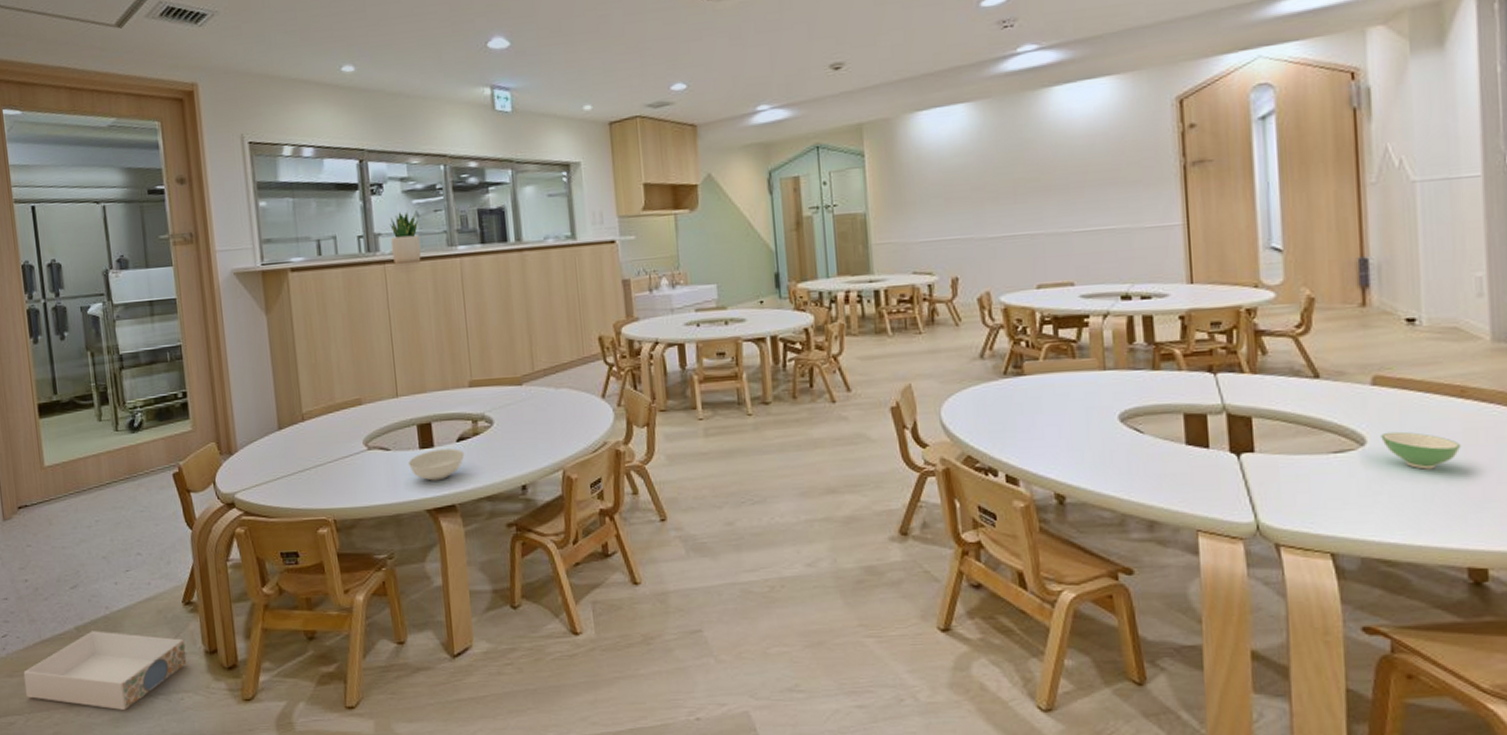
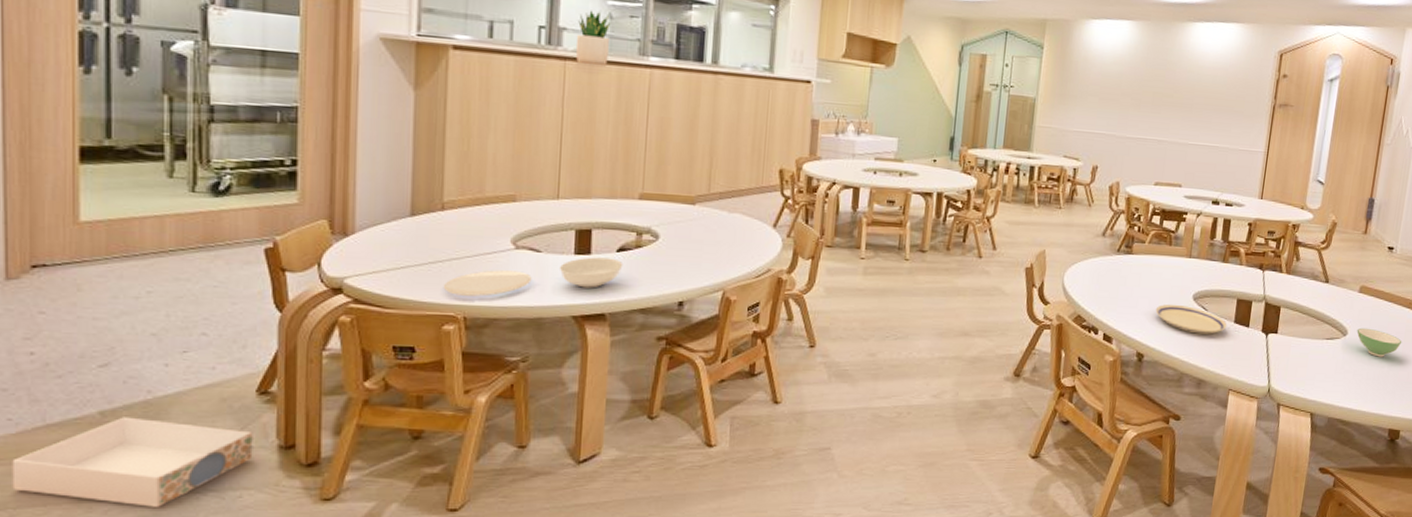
plate: none [313,471,386,500] -> present [443,270,532,297]
plate: none [1069,429,1176,464] -> present [1155,304,1227,335]

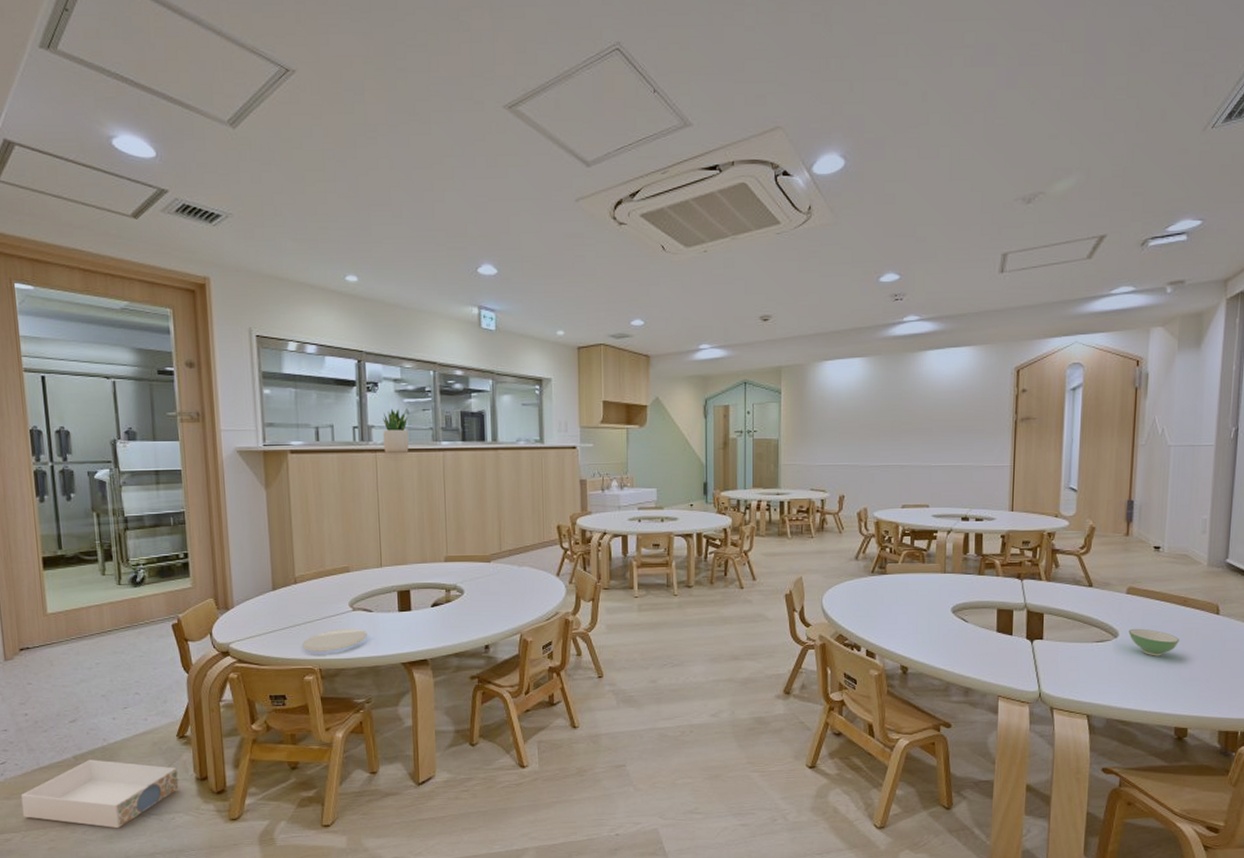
bowl: present [559,257,623,288] -> none [387,612,438,639]
plate: present [1155,304,1227,335] -> none [915,618,990,645]

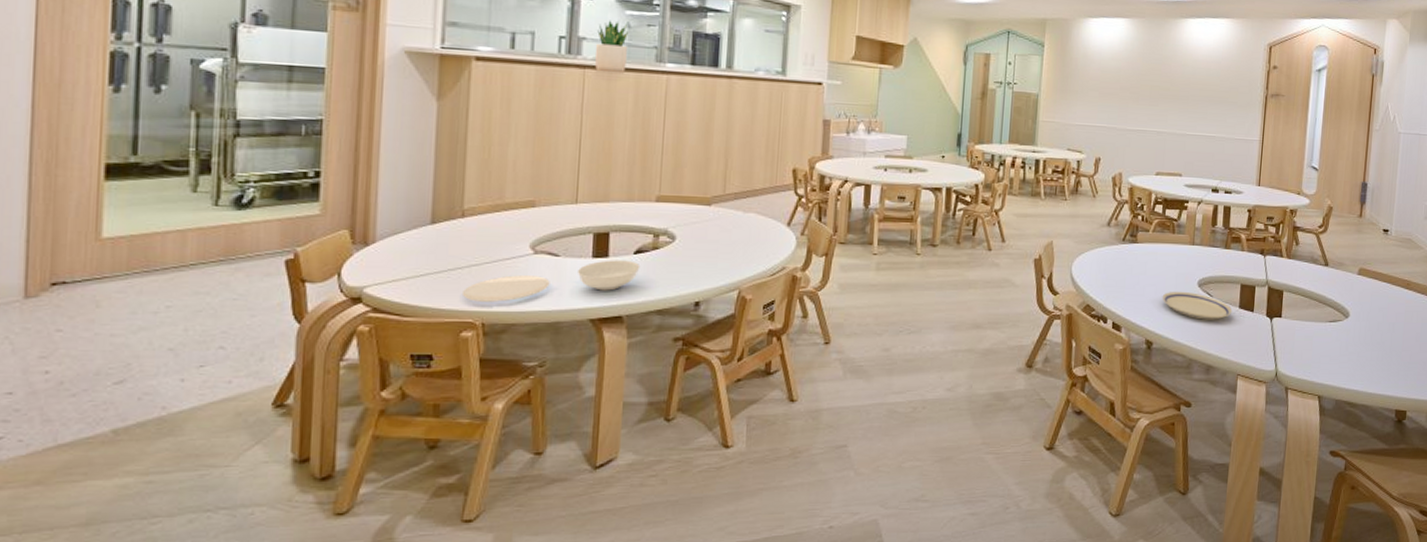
toy box: present [21,759,179,828] -> none [19,434,268,527]
bowl: none [387,612,438,639] -> present [577,260,641,291]
plate: none [915,618,990,645] -> present [1162,291,1232,320]
bowl: present [1128,628,1180,656] -> none [1358,309,1403,338]

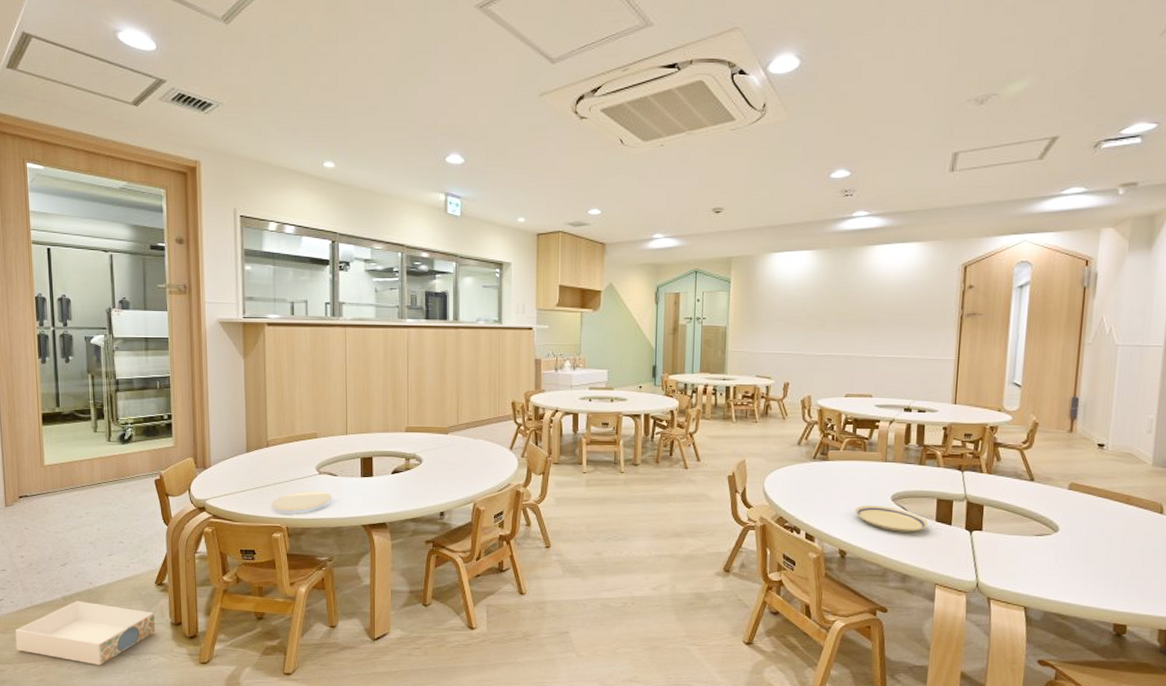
toy box: none [19,434,268,527] -> present [15,601,156,665]
bowl: present [577,260,641,291] -> none [350,478,397,503]
planter: present [594,20,629,74] -> none [352,287,376,330]

